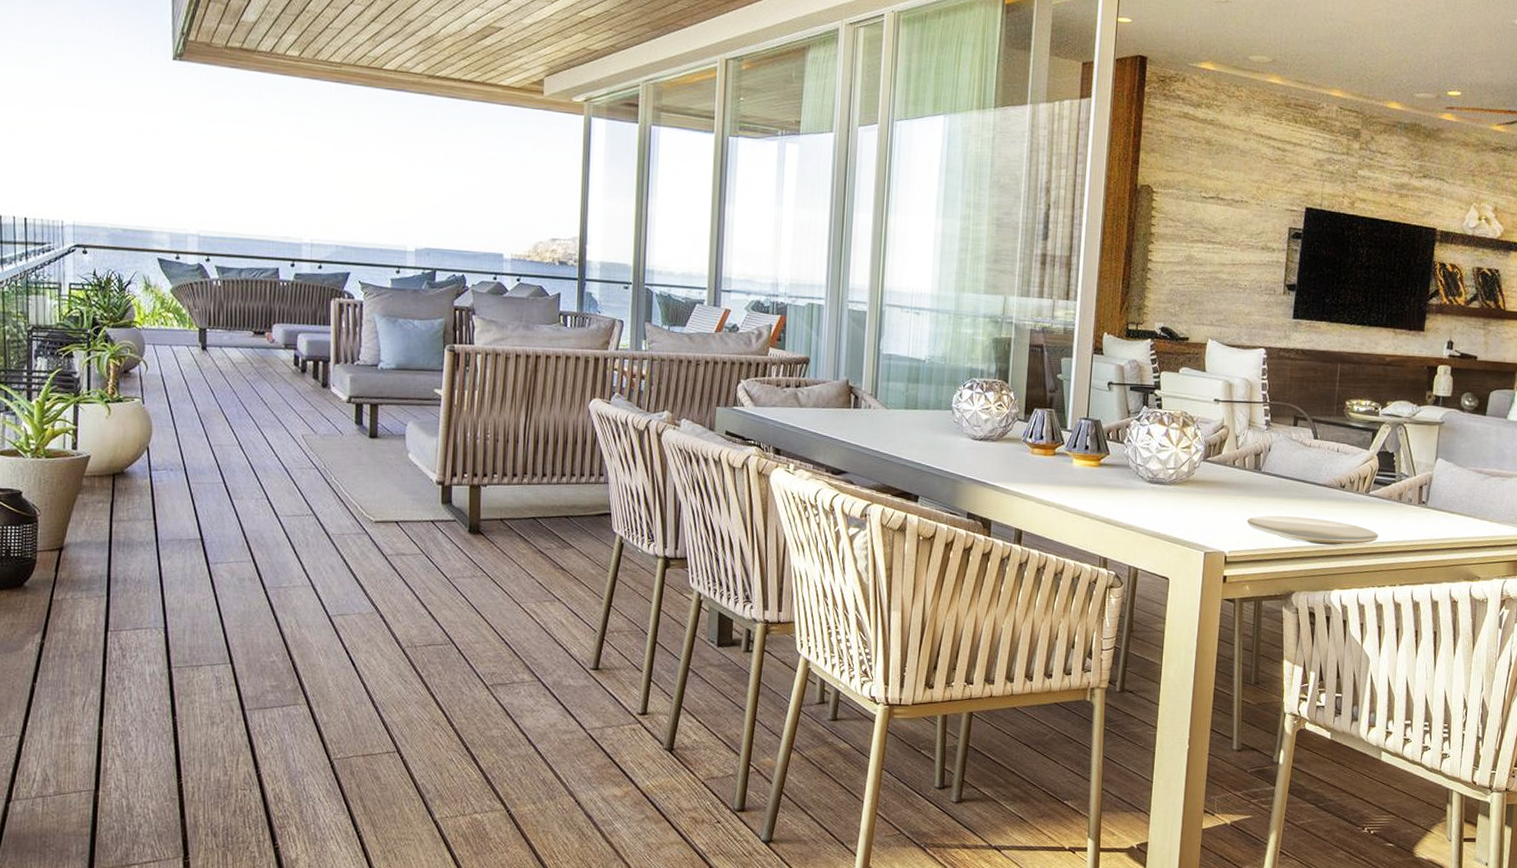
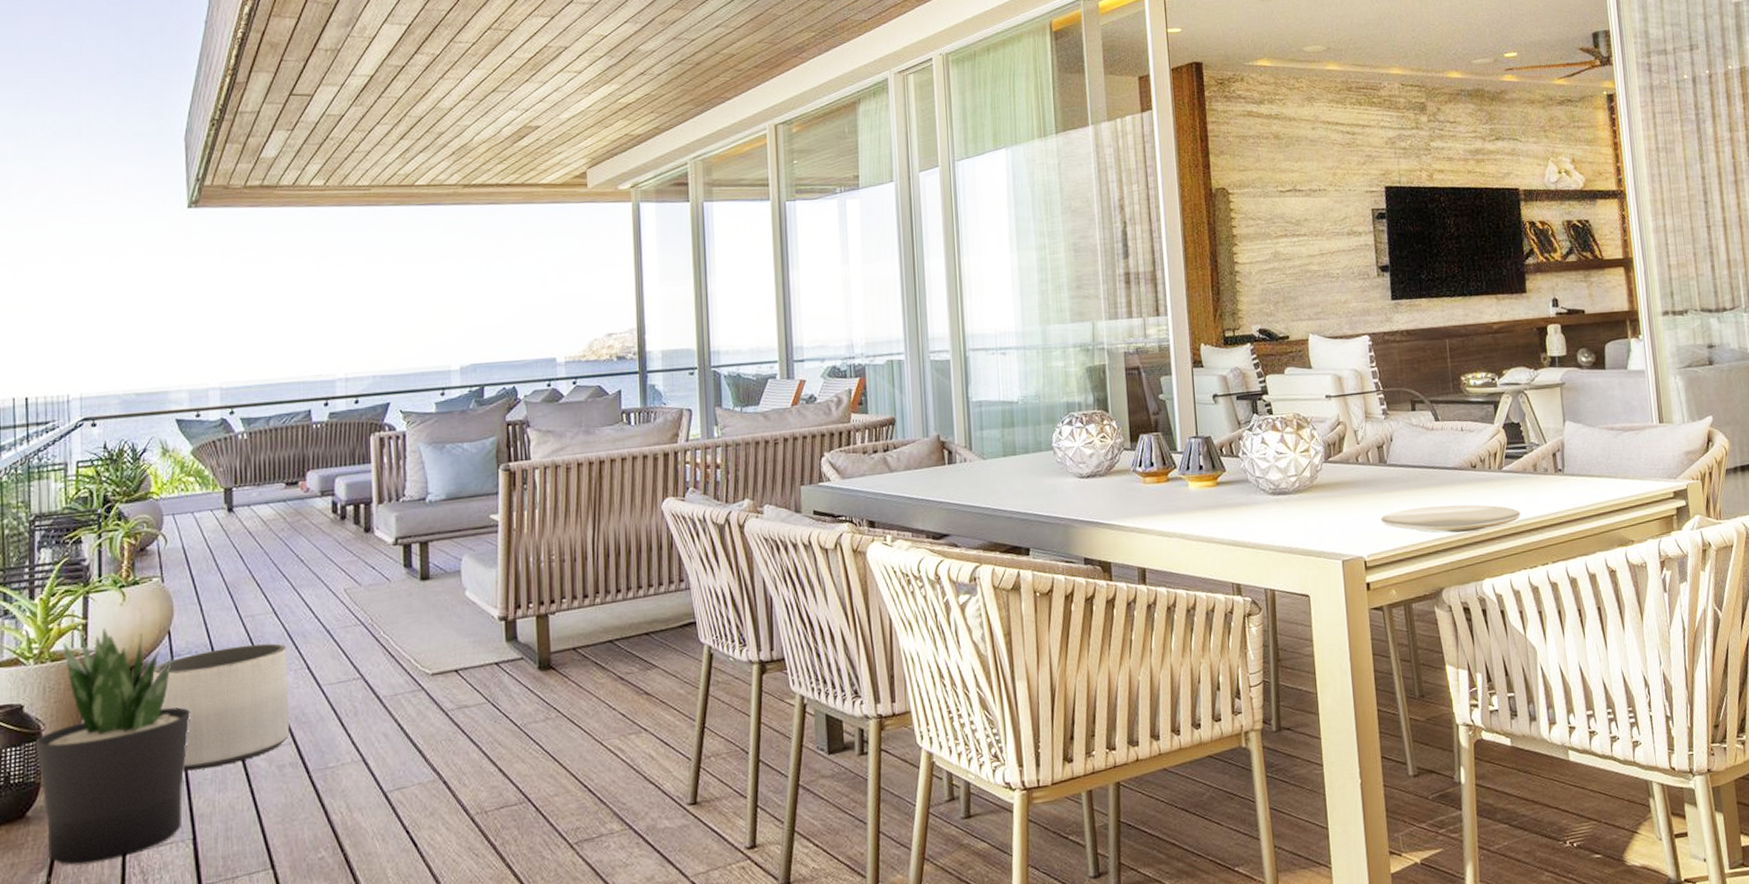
planter: none [32,426,165,633] -> present [35,621,190,864]
planter: none [132,470,250,571] -> present [152,643,289,771]

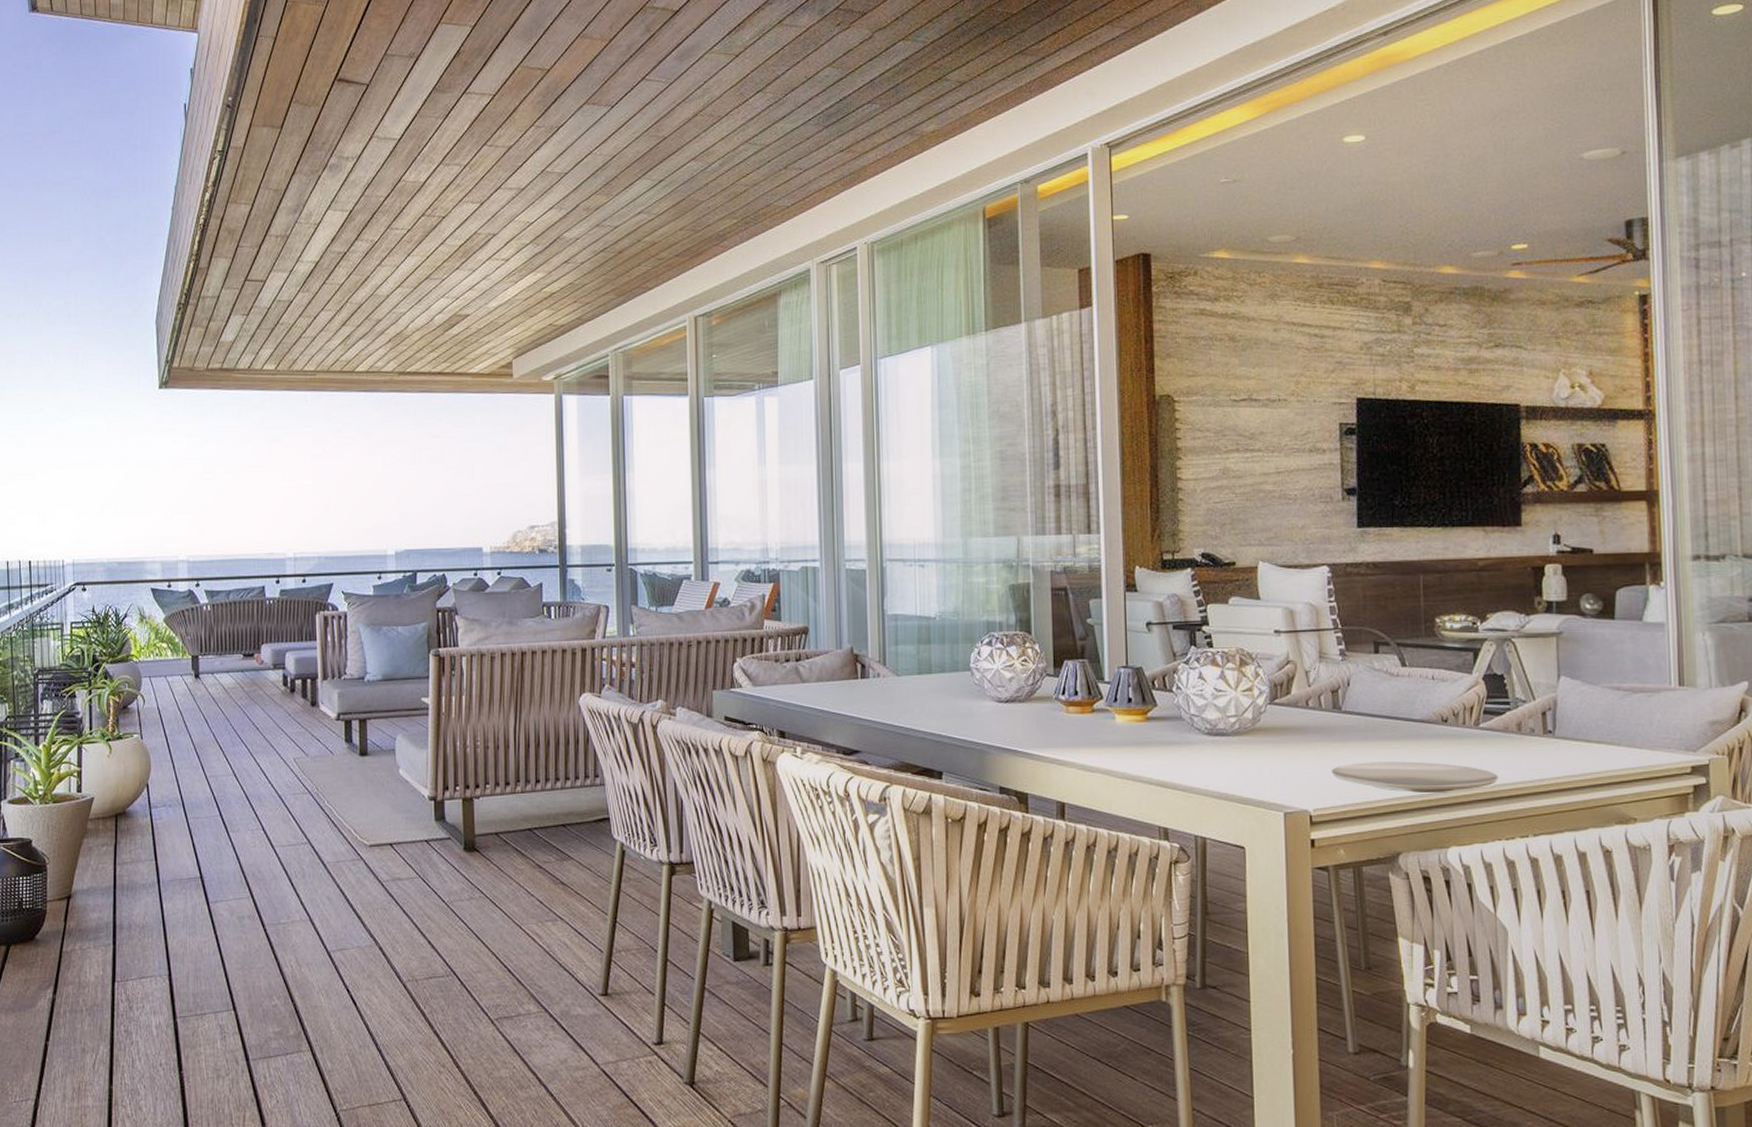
planter: present [35,621,190,864] -> none [41,768,166,986]
planter: present [152,643,289,771] -> none [134,803,247,913]

